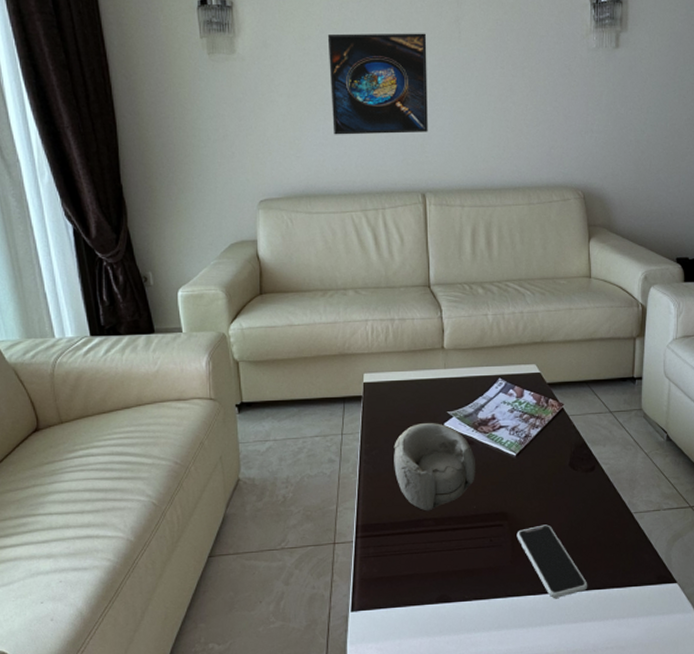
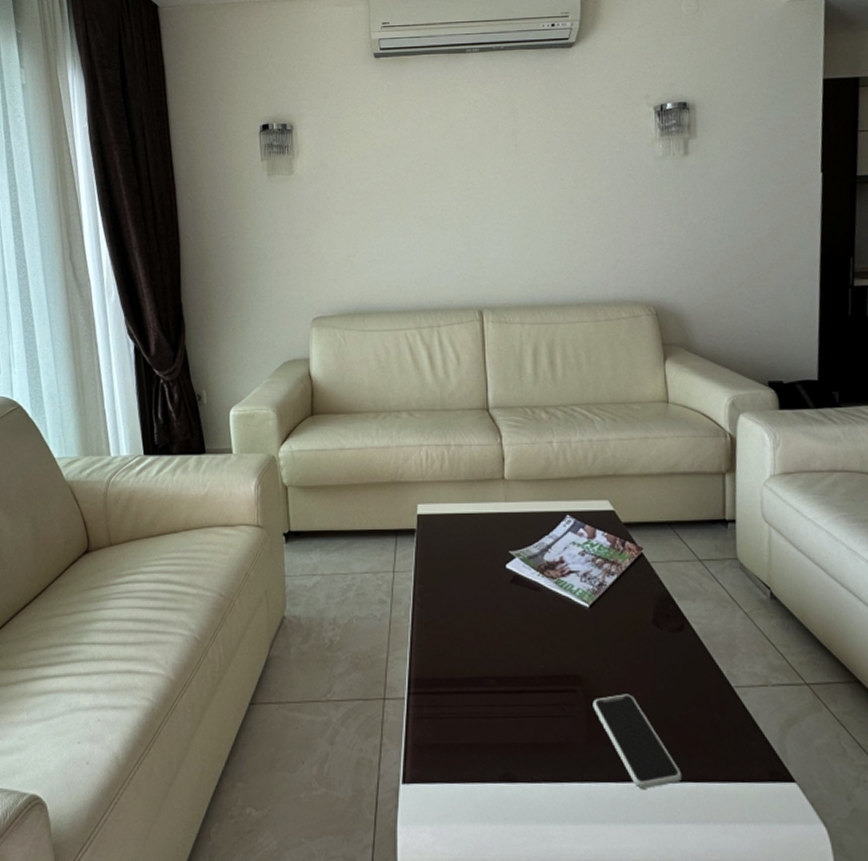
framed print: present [327,33,428,135] -> none [383,148,485,251]
decorative bowl: present [394,422,475,511] -> none [450,562,542,668]

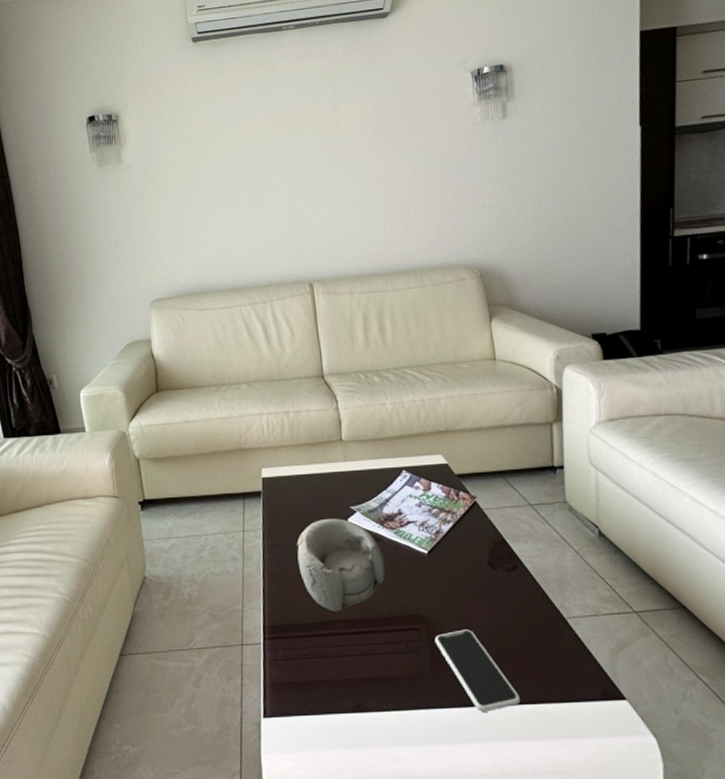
decorative bowl: none [450,562,542,668] -> present [297,518,385,613]

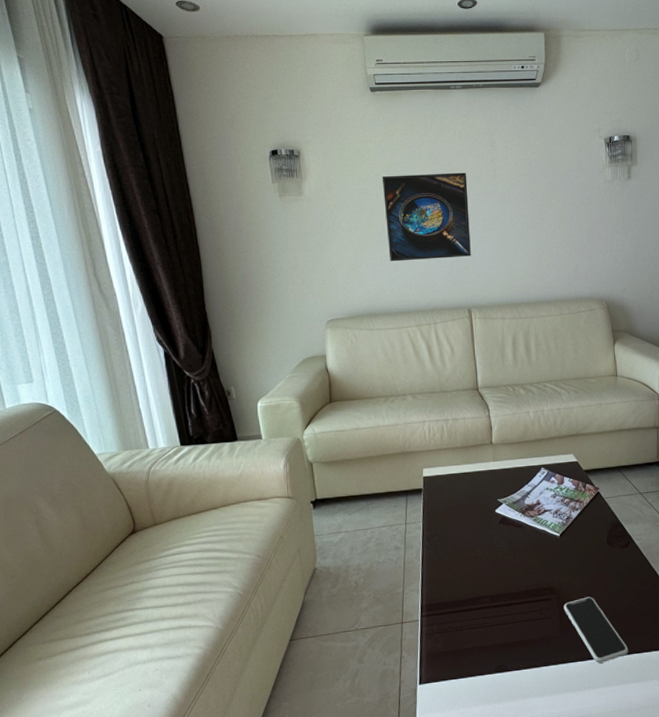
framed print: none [207,125,311,232] -> present [382,172,471,262]
decorative bowl: present [297,518,385,613] -> none [452,509,525,590]

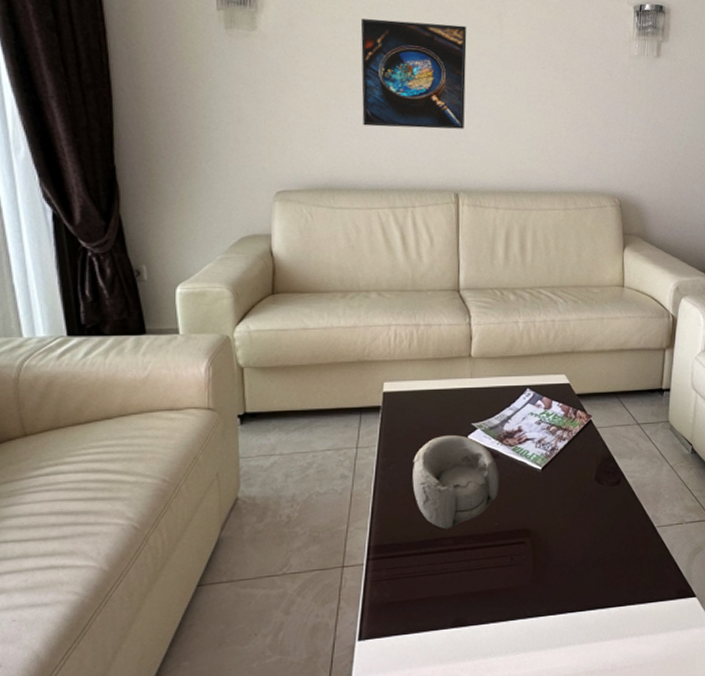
decorative bowl: none [452,509,525,590] -> present [412,434,499,530]
smartphone: present [563,596,628,663] -> none [538,541,608,617]

